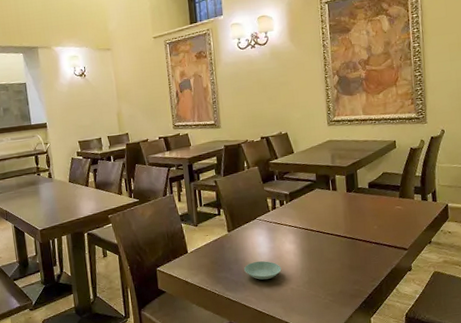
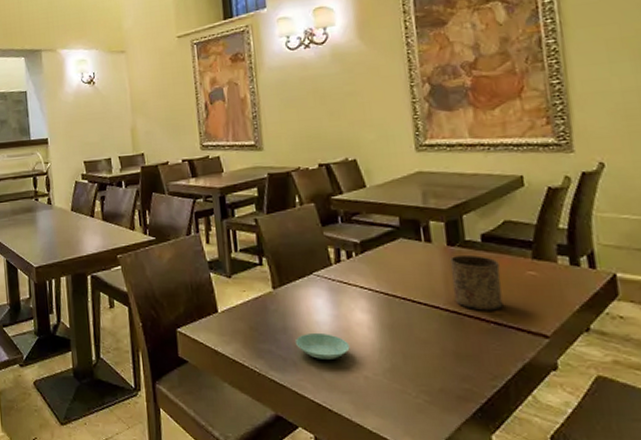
cup: none [348,198,381,236] -> present [450,254,503,311]

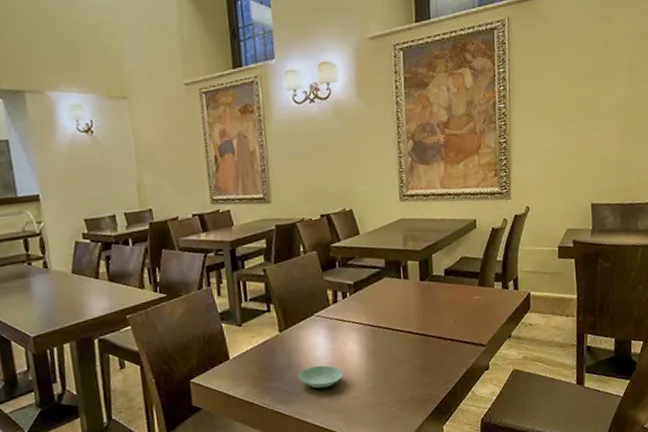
cup: present [450,254,503,311] -> none [421,287,457,331]

